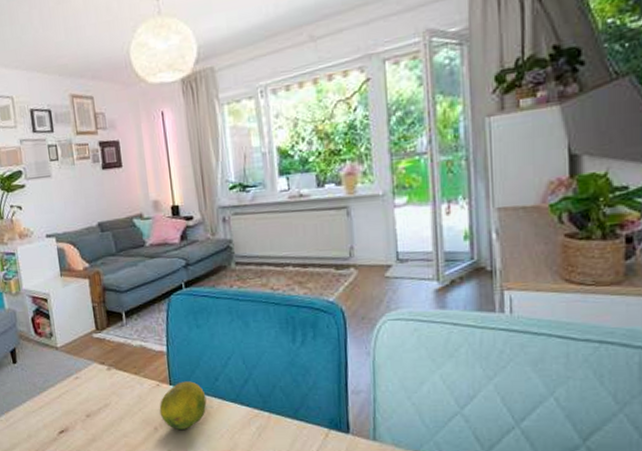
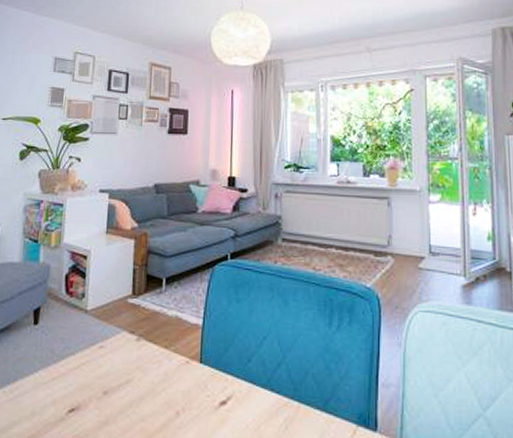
fruit: present [159,381,207,429] -> none [184,360,236,416]

